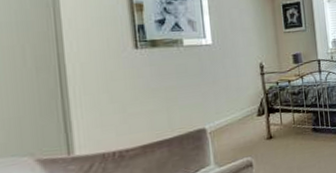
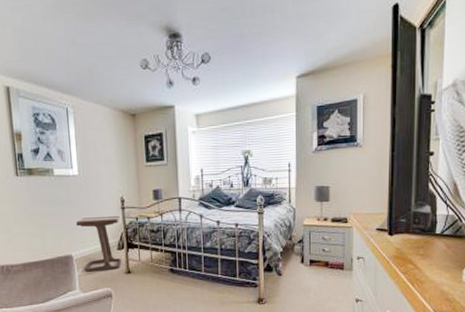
side table: none [210,81,263,149] -> present [76,215,122,275]

